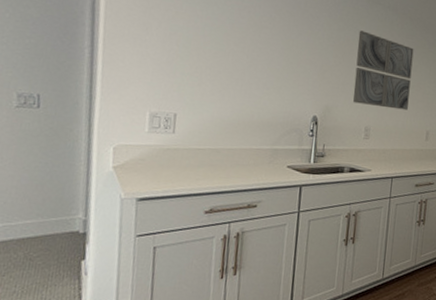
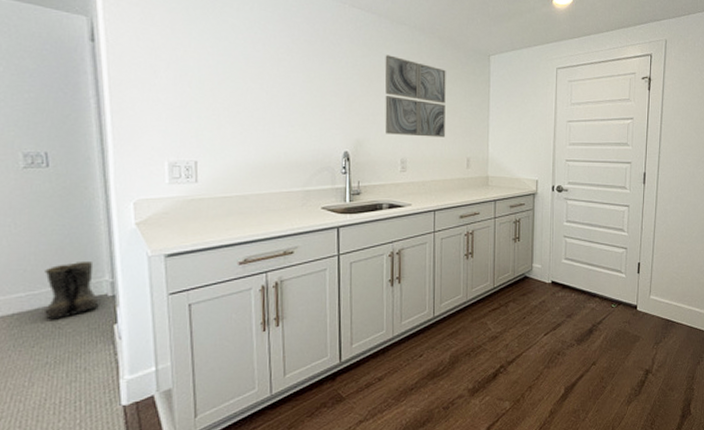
boots: none [18,198,71,252] -> present [45,260,99,320]

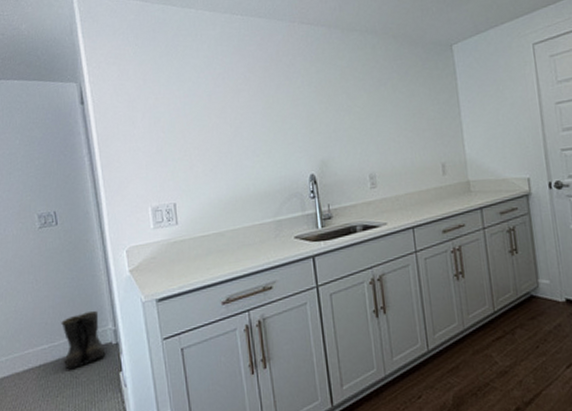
wall art: present [384,55,446,138] -> none [339,65,414,150]

